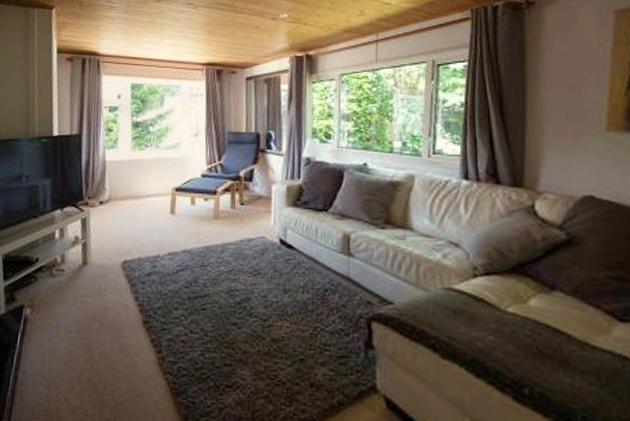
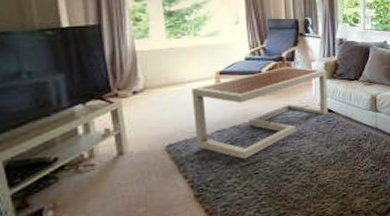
coffee table: none [148,187,289,290] -> present [192,66,328,159]

